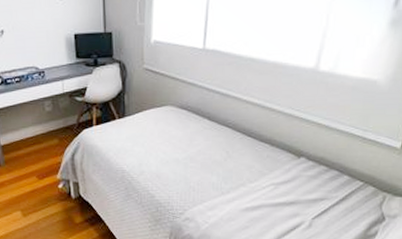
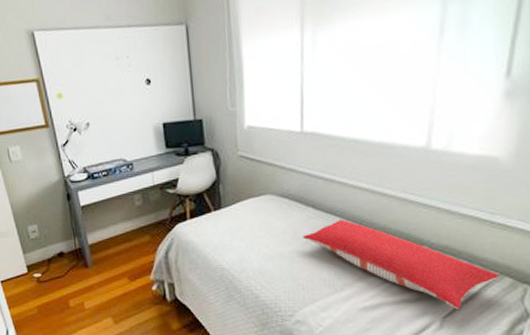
pillow: none [197,130,365,212] -> present [302,219,501,309]

